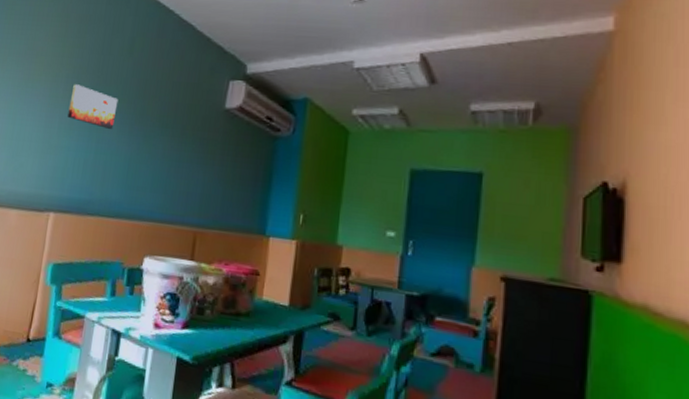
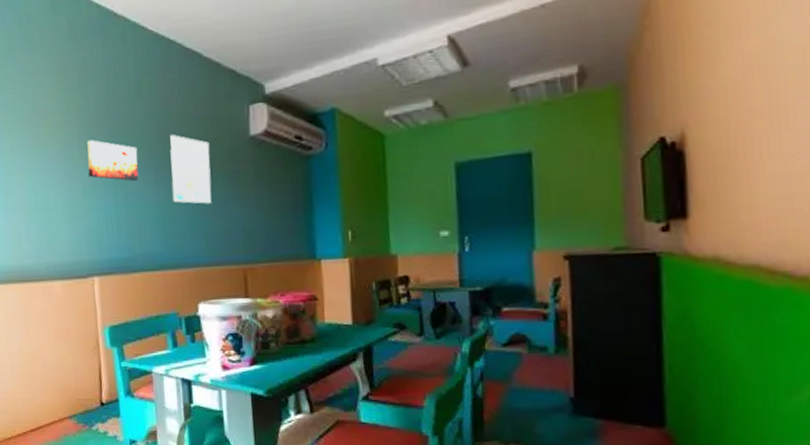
wall art: none [139,94,186,164] -> present [169,135,212,204]

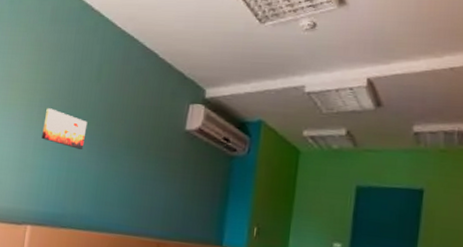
wall art: present [169,135,212,204] -> none [107,117,150,181]

